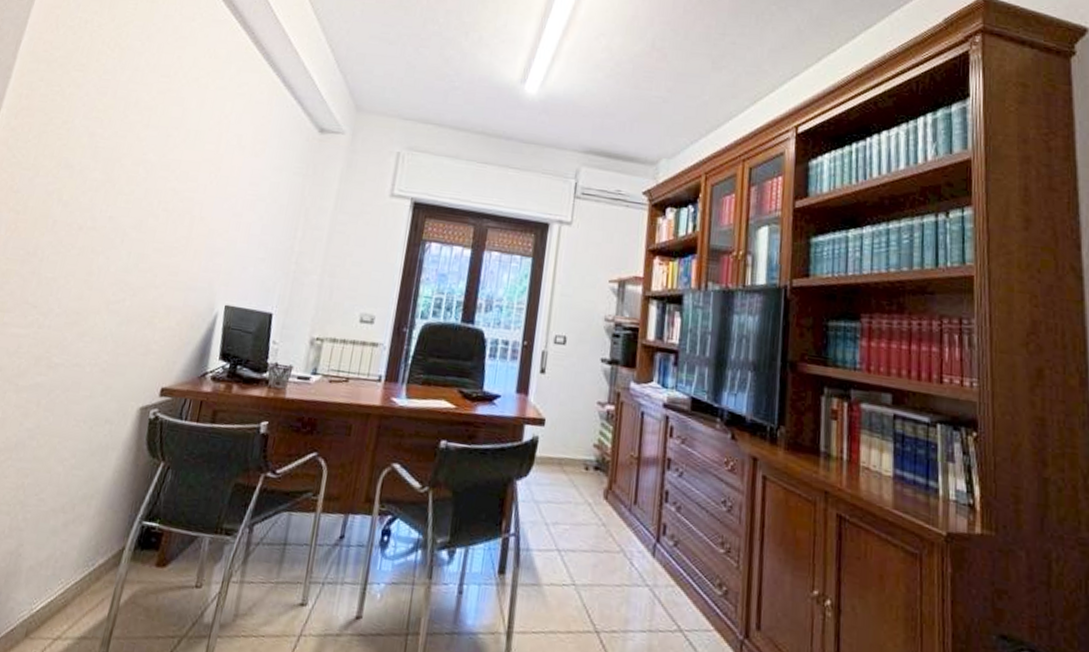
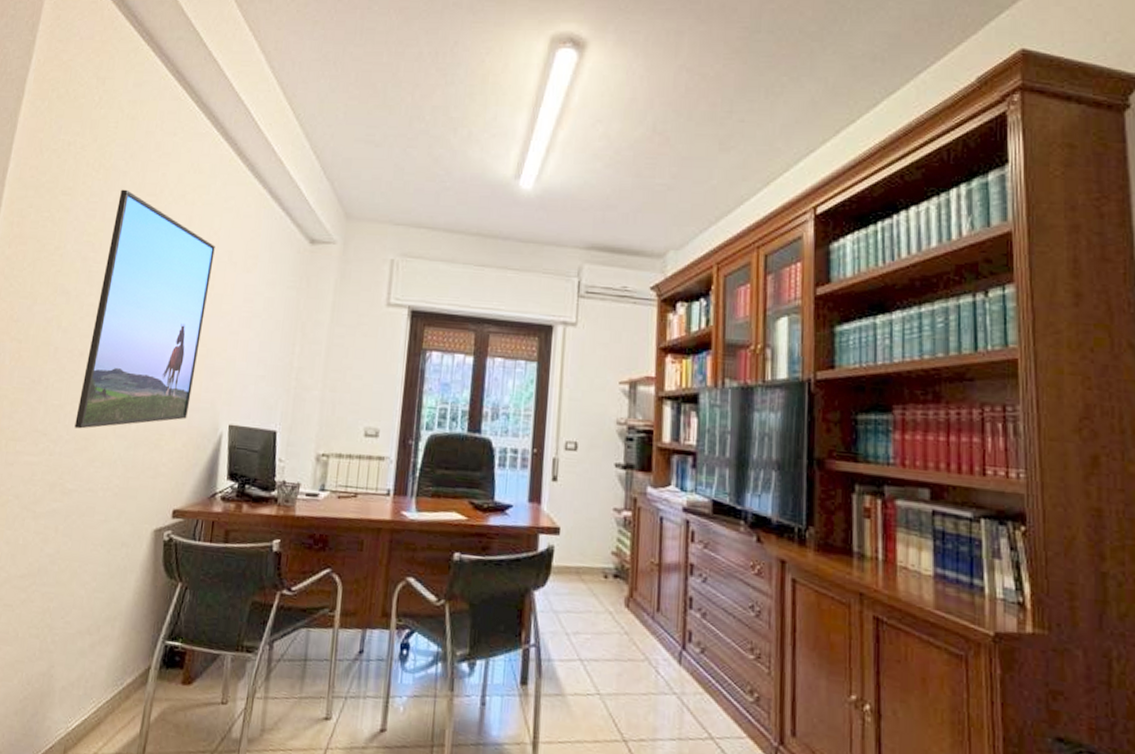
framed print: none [66,69,225,303] -> present [74,189,215,429]

